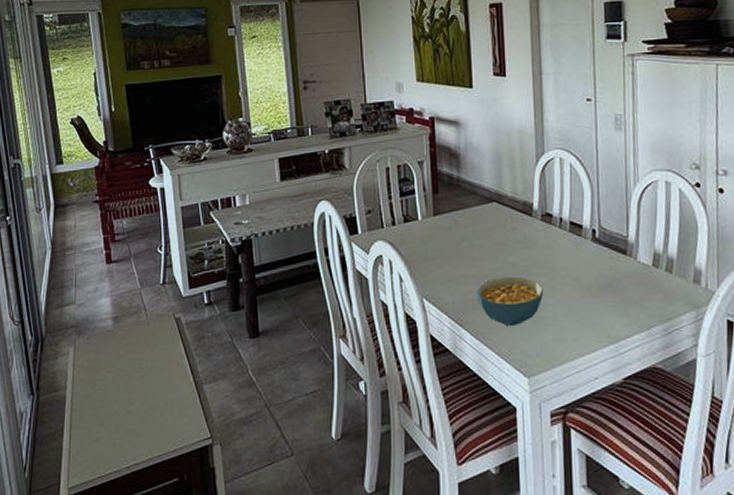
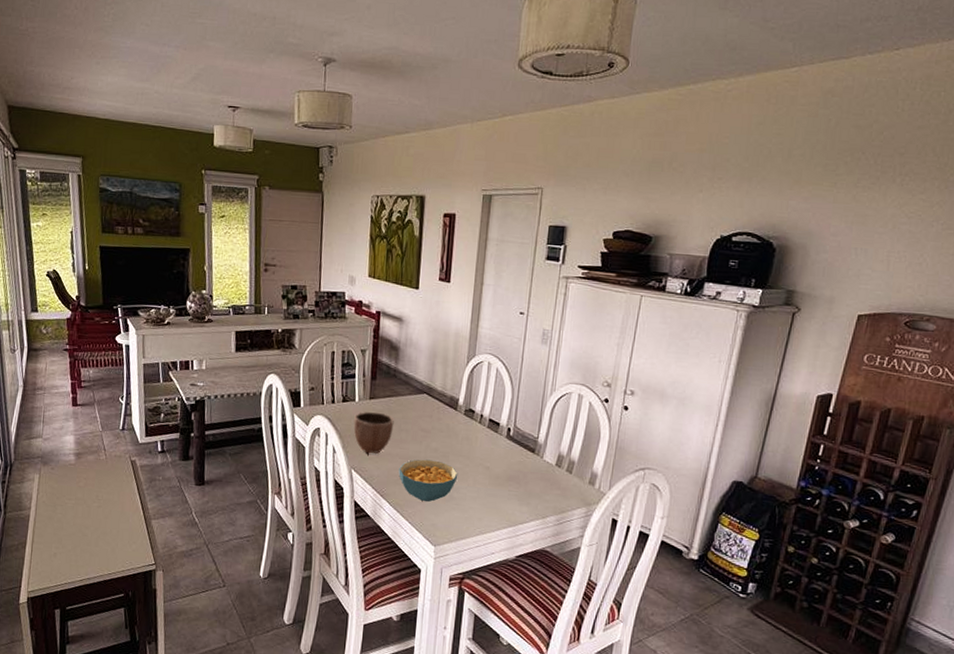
decorative bowl: none [419,229,464,278] -> present [353,411,394,455]

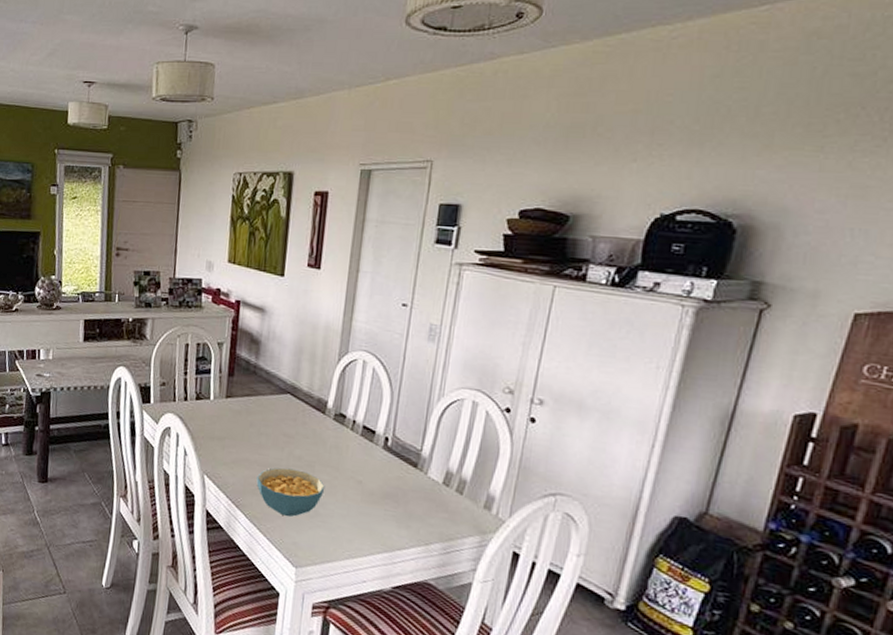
decorative bowl: present [353,411,394,455] -> none [207,411,253,460]

